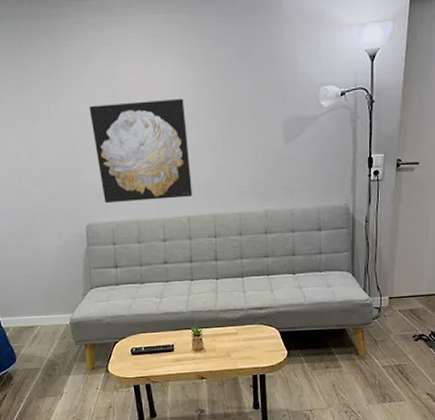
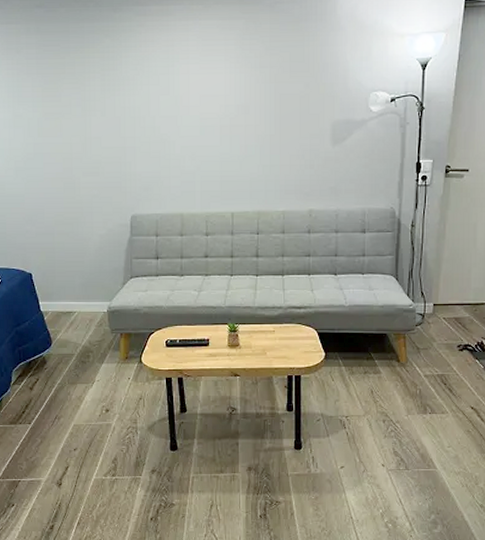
wall art: present [89,98,193,204] -> none [143,98,237,196]

